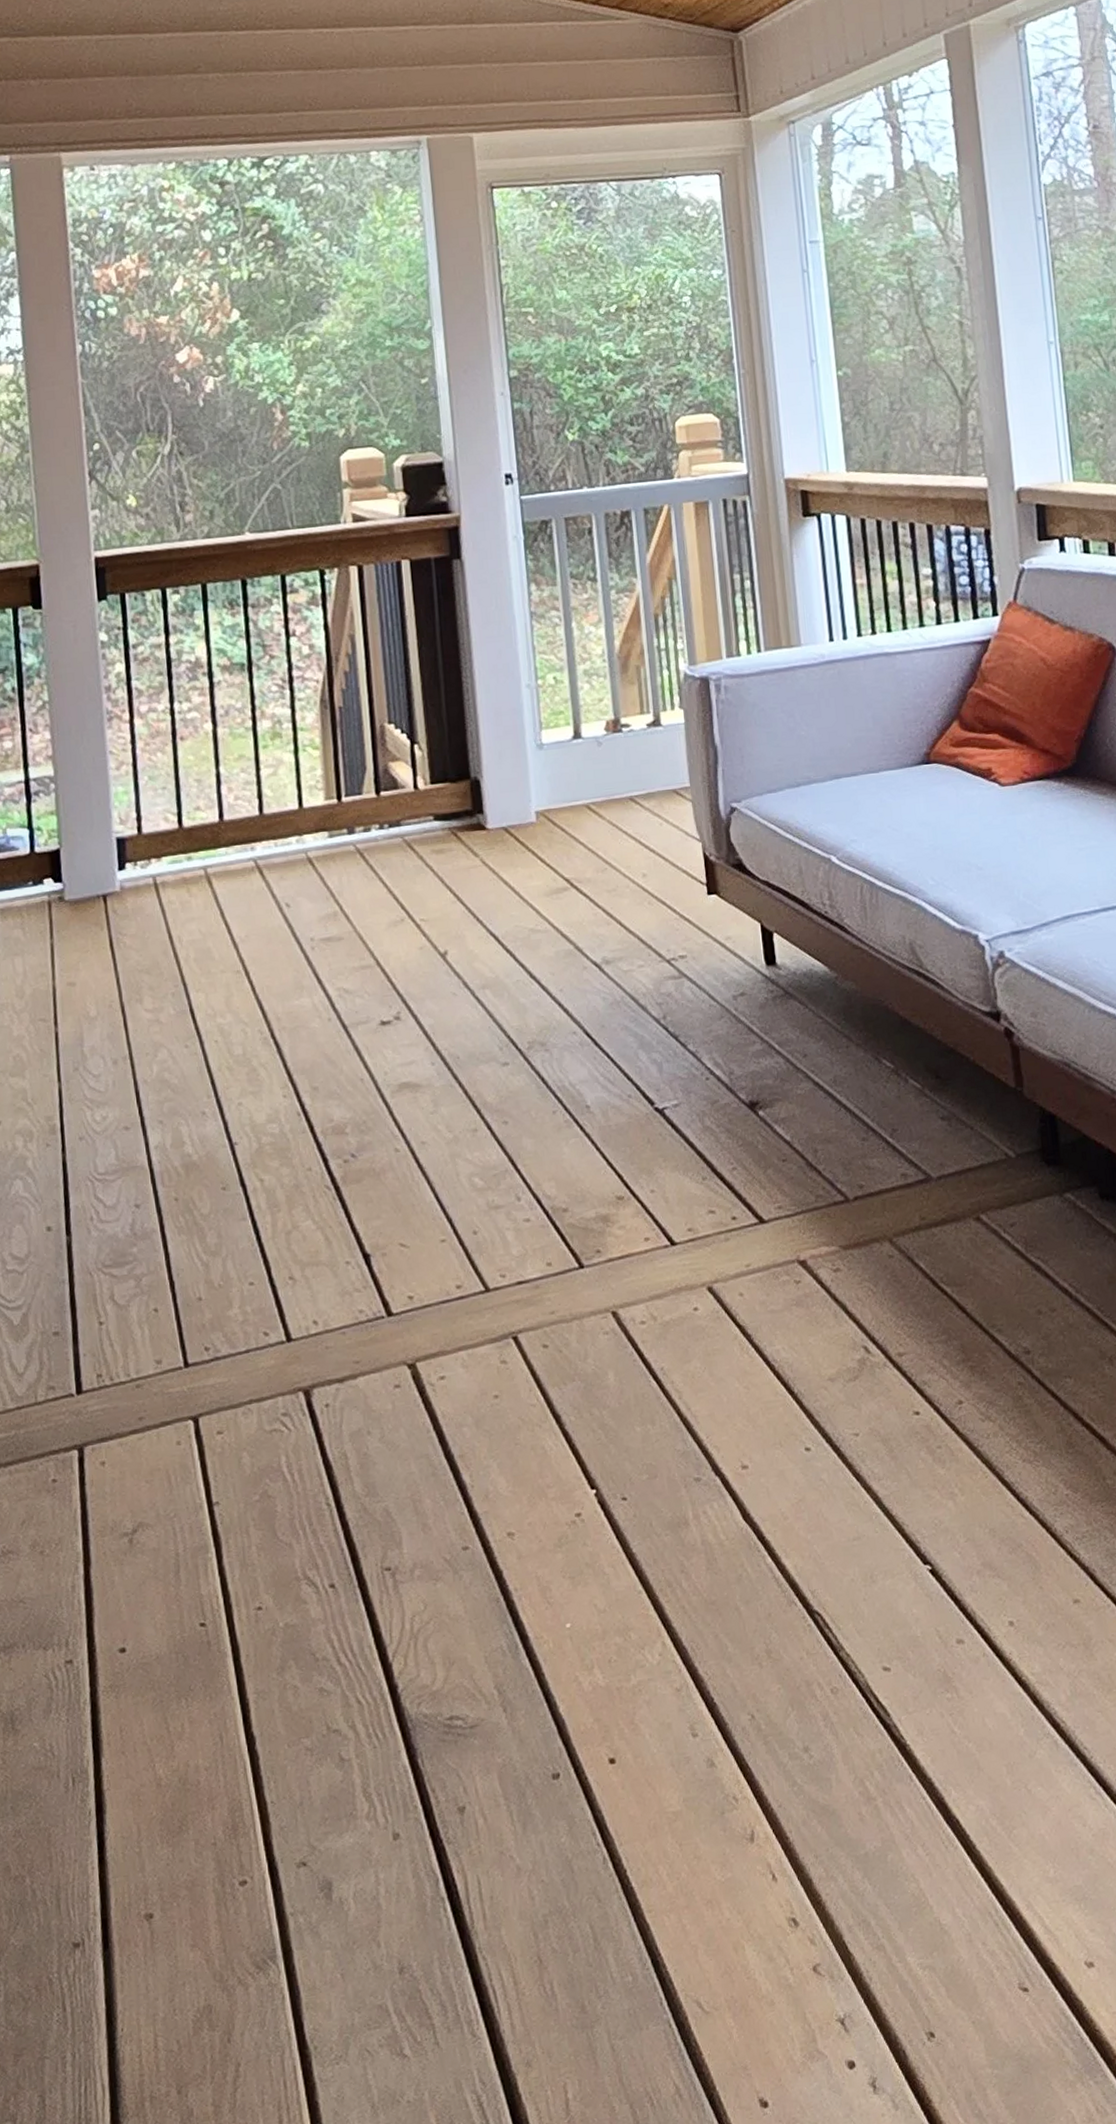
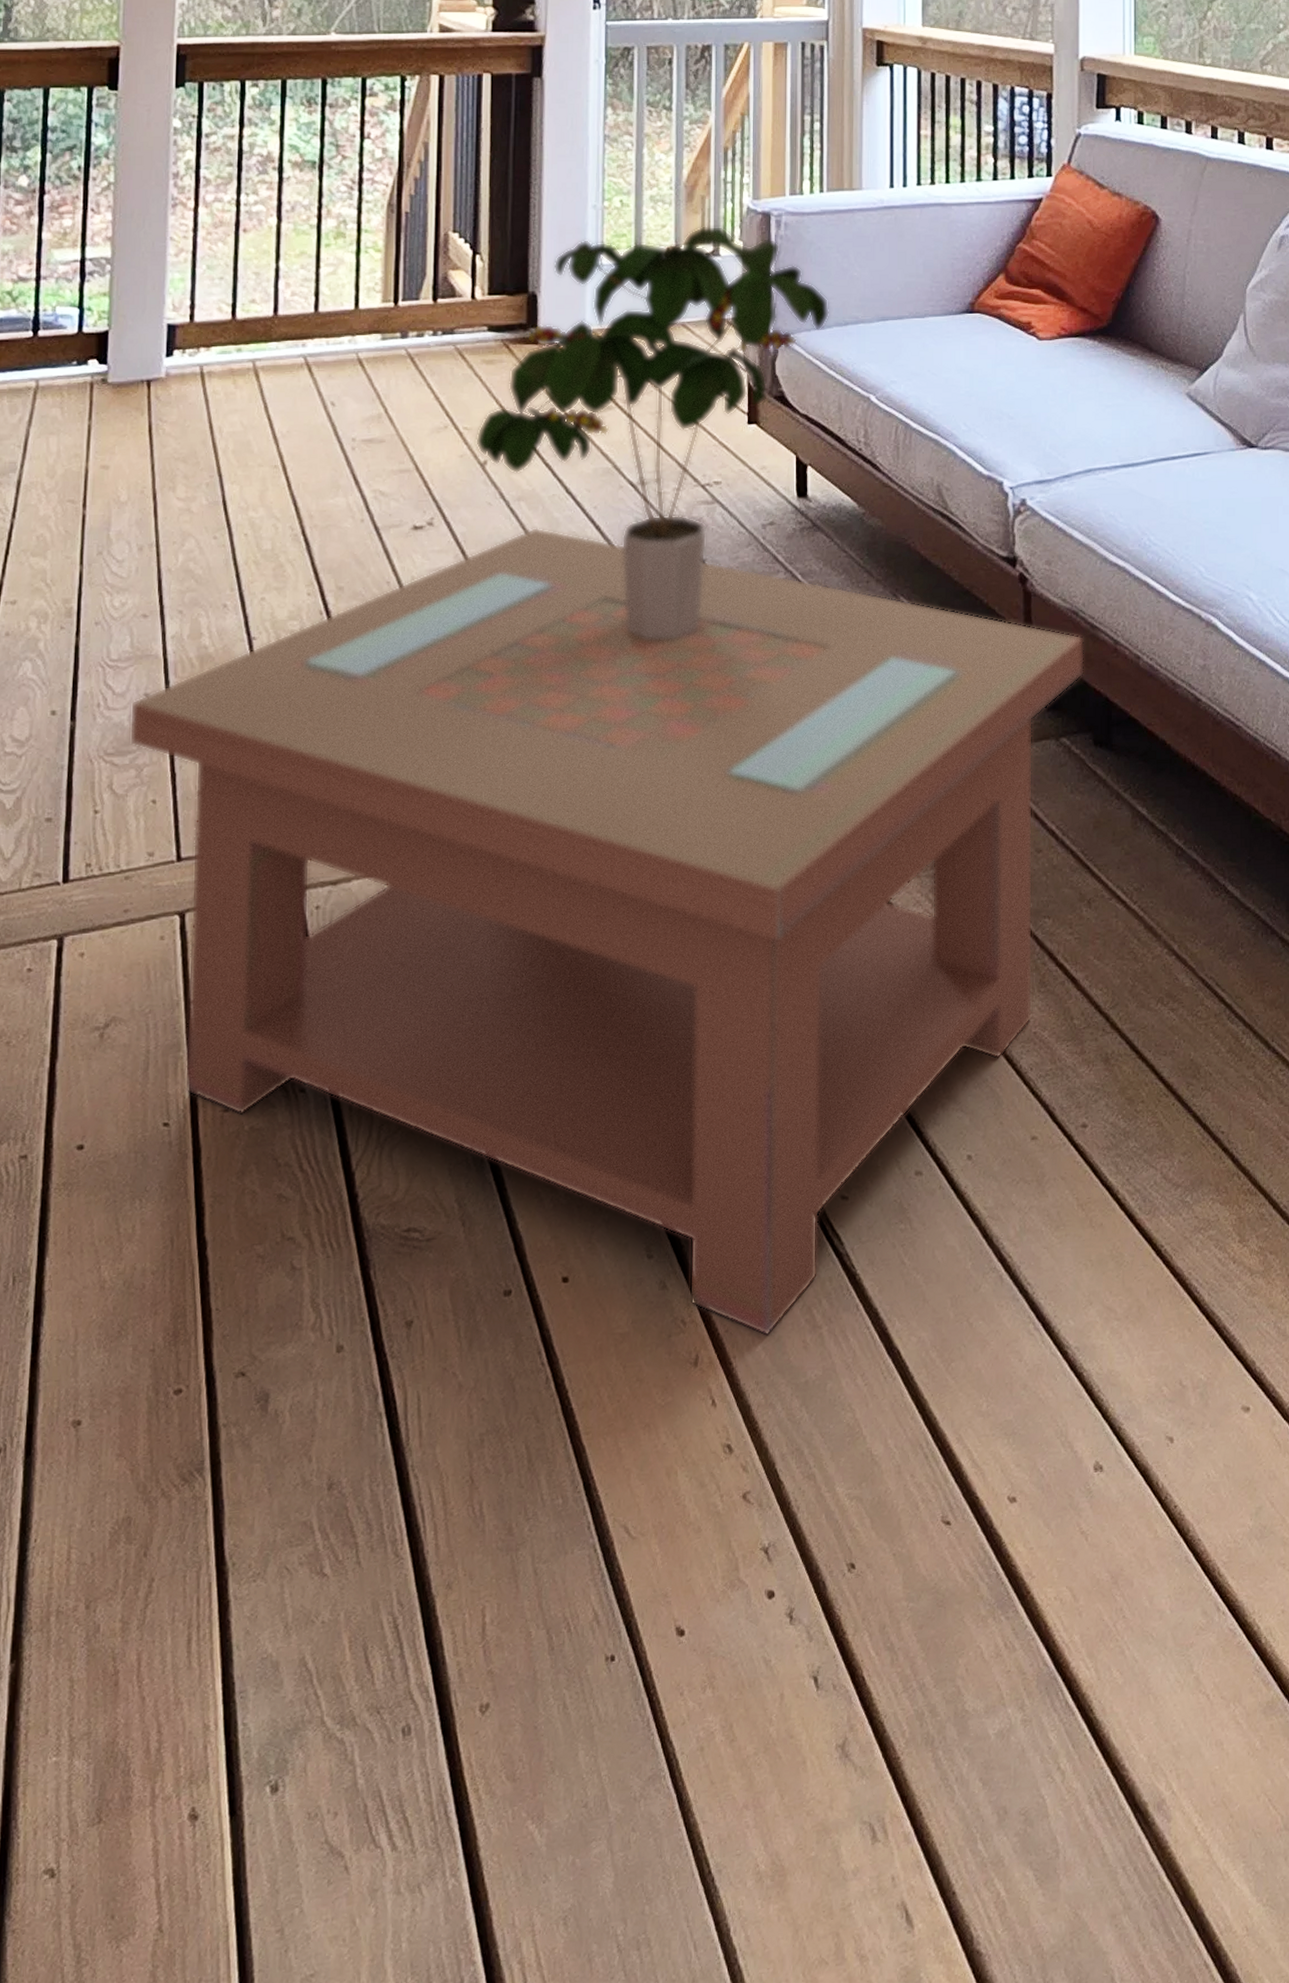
coffee table: none [122,1014,1082,1810] -> present [129,527,1084,1336]
potted plant: none [433,695,781,1120] -> present [475,226,830,639]

